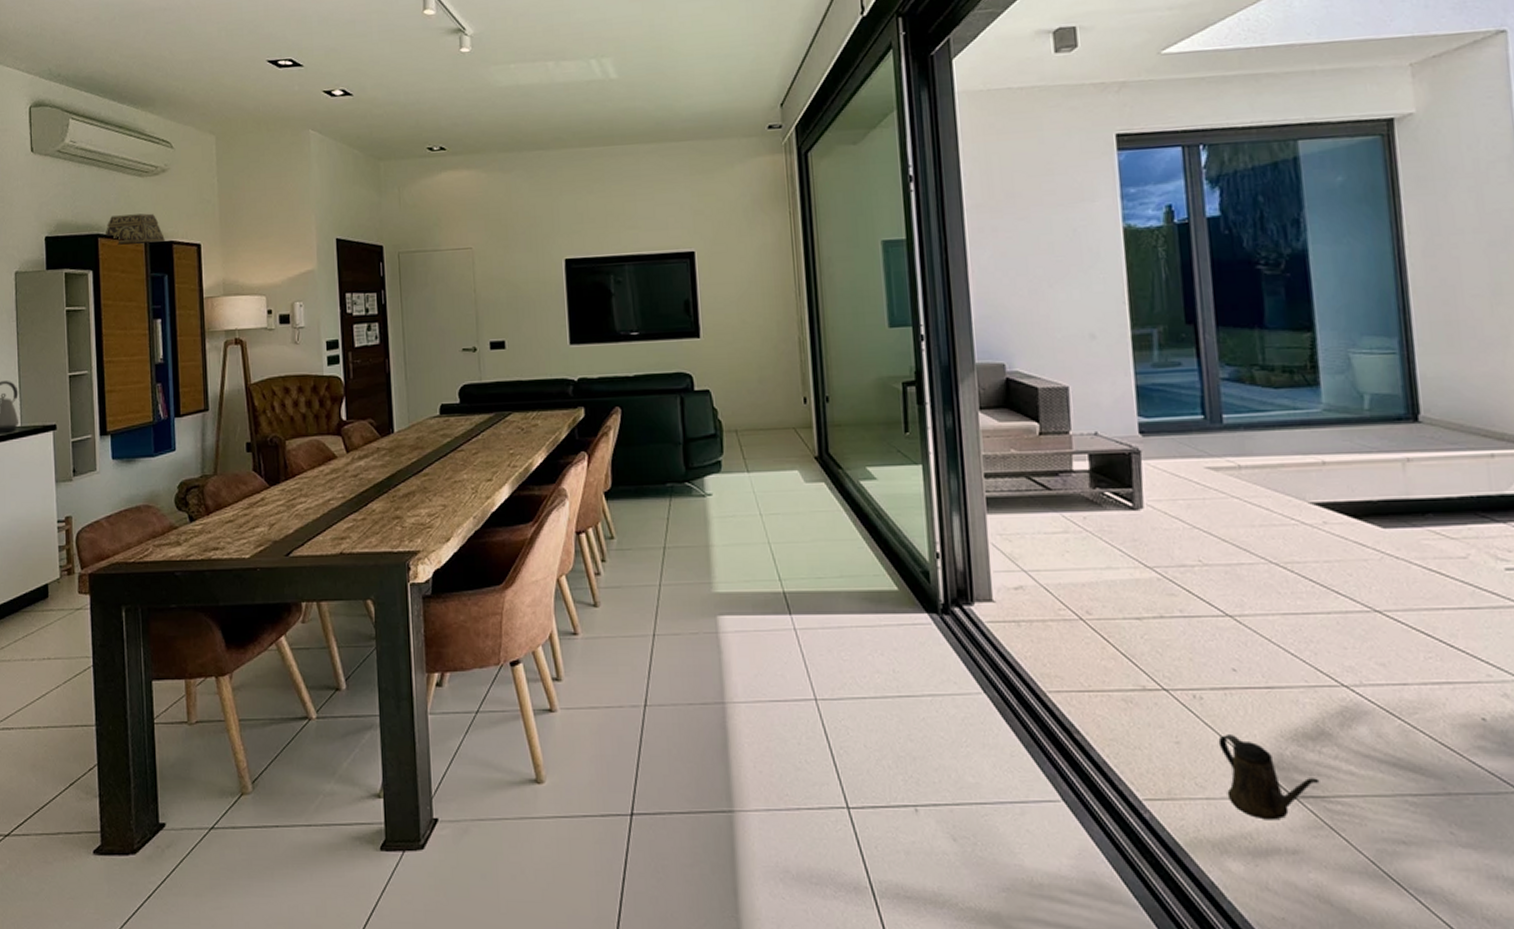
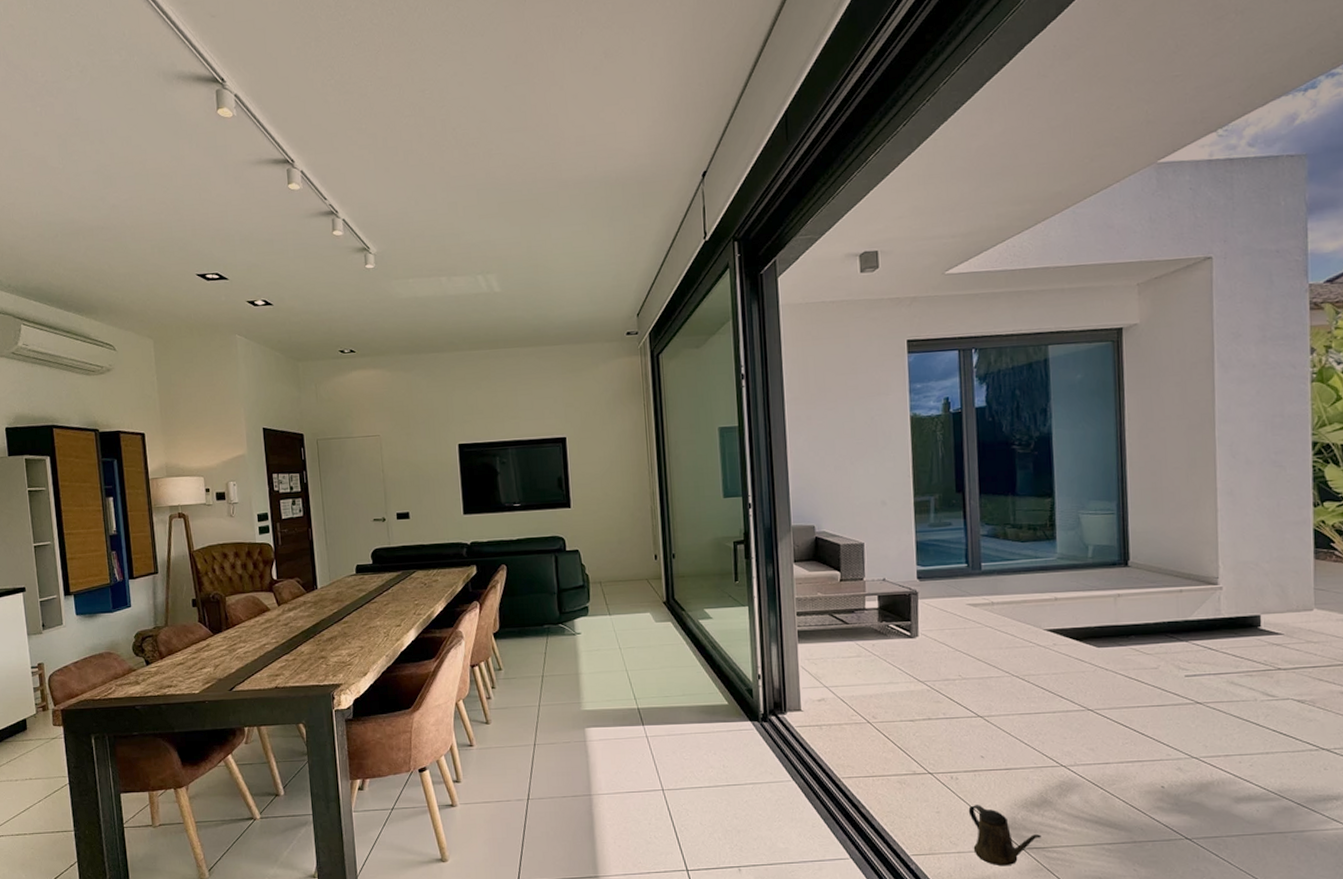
decorative box: present [103,213,166,245] -> none [58,407,114,434]

